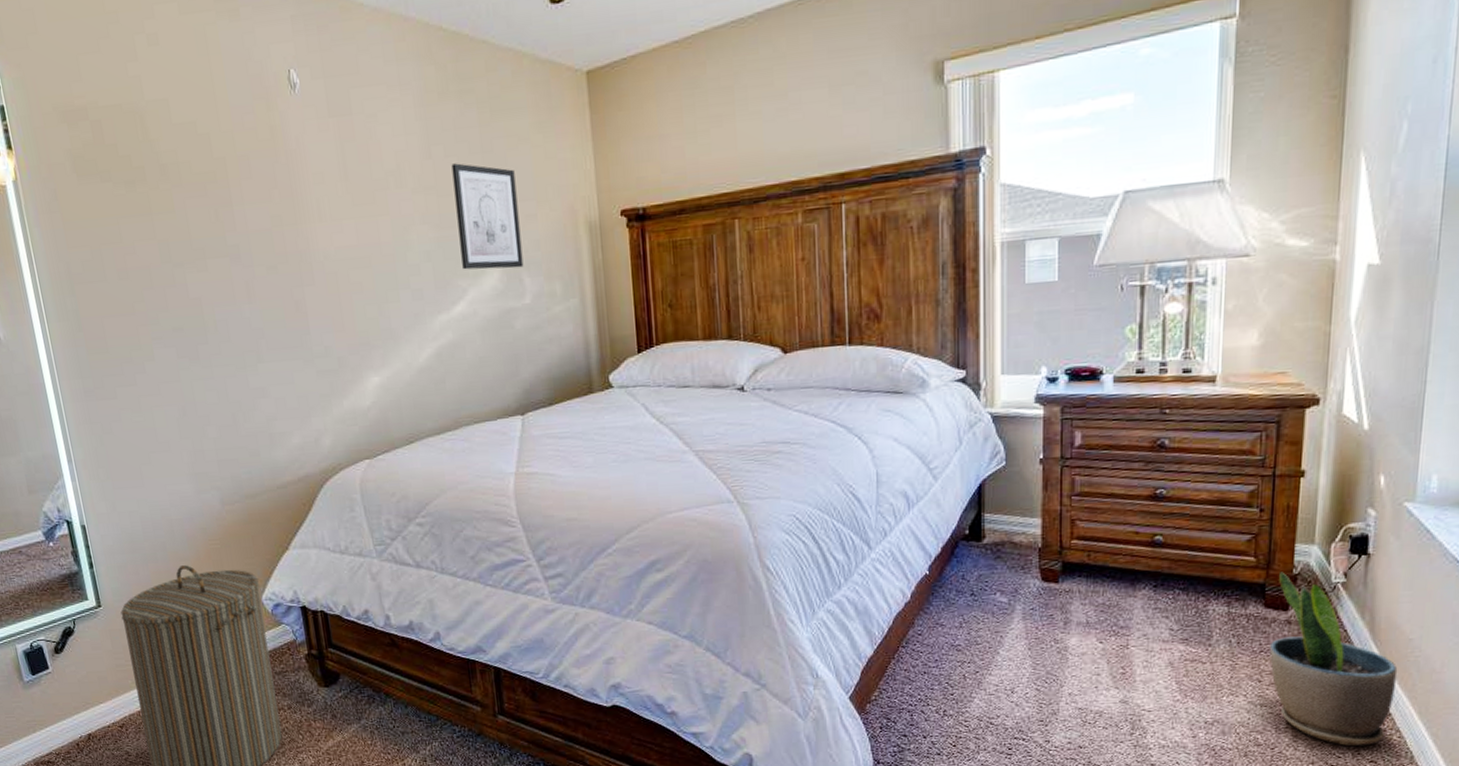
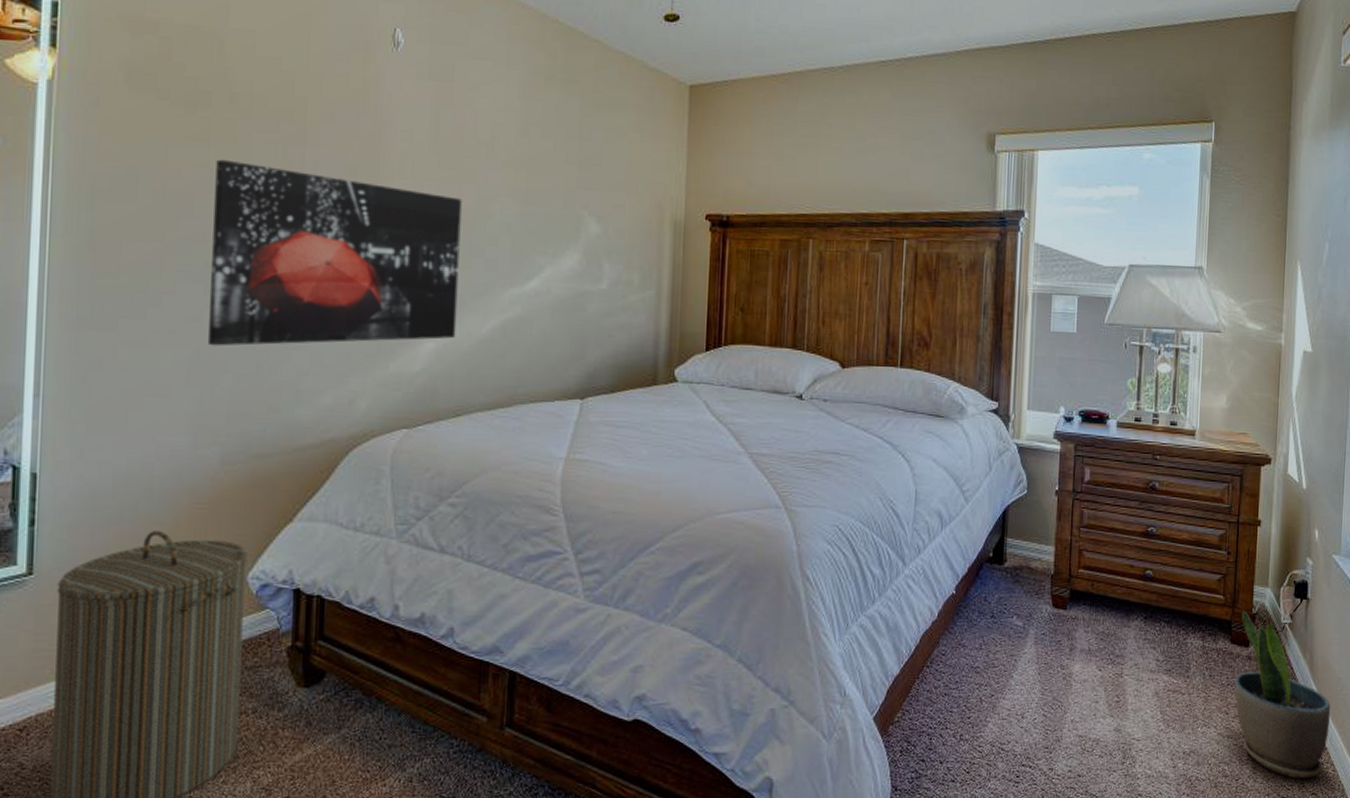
wall art: none [161,229,397,403] -> present [207,159,462,346]
wall art: present [451,163,524,270] -> none [543,145,609,254]

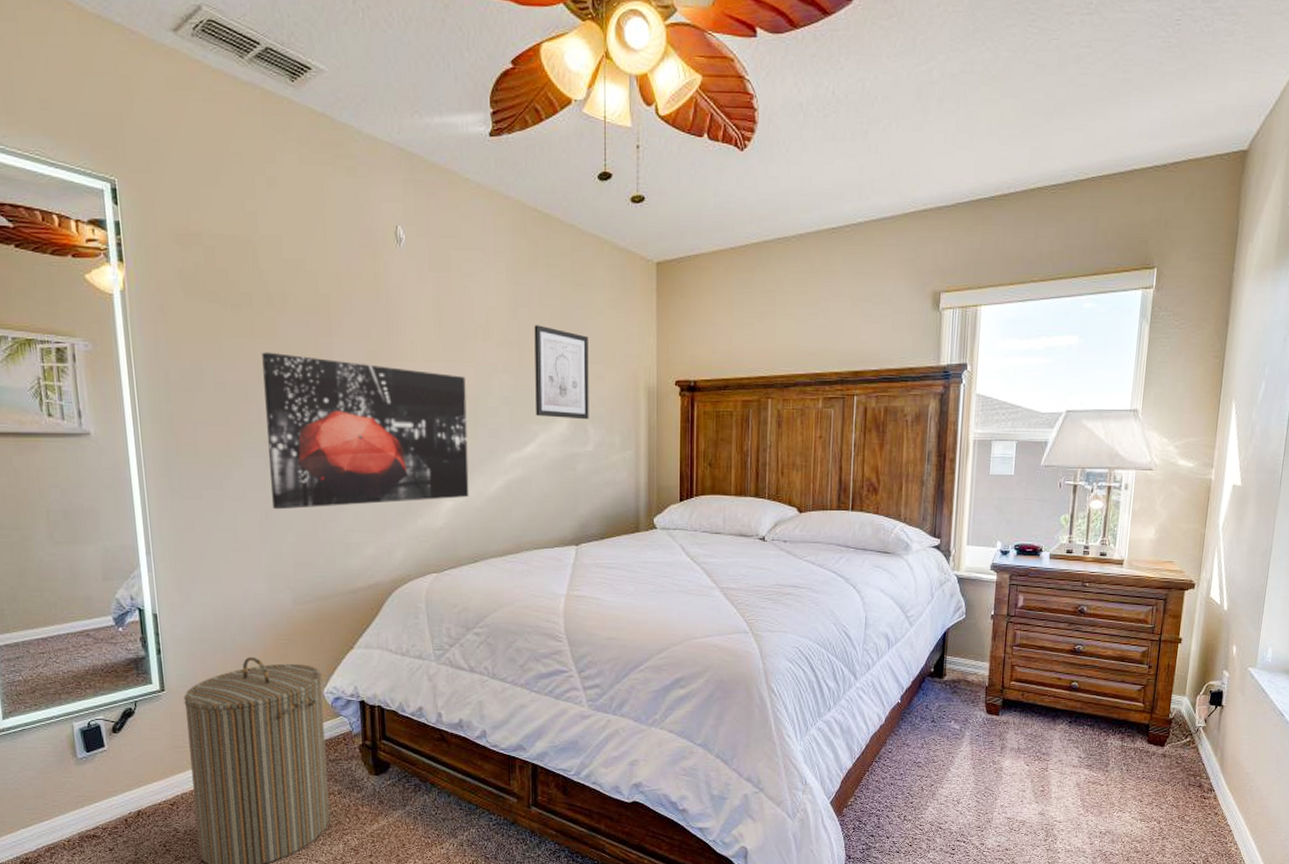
wall art: none [543,145,609,254] -> present [534,325,589,420]
potted plant: present [1235,611,1331,779] -> none [1149,716,1238,855]

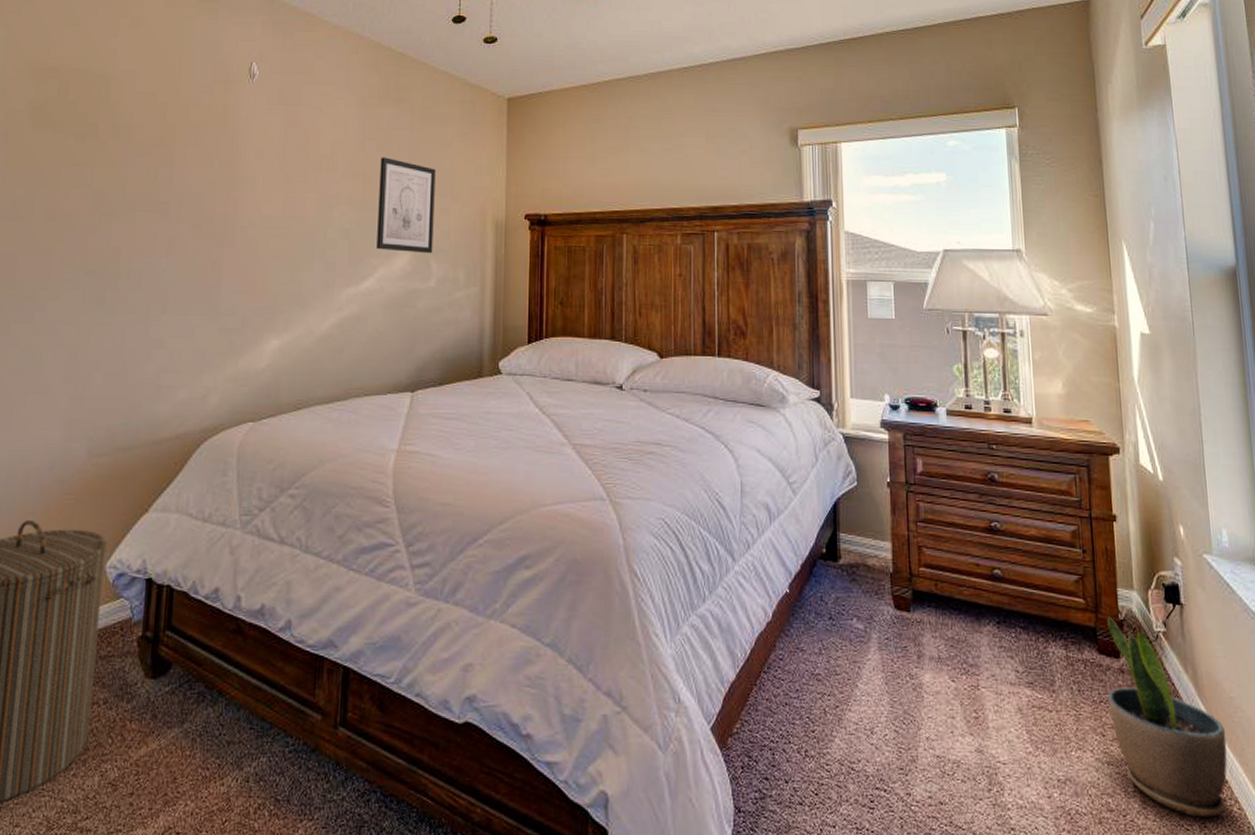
wall art: present [262,352,469,510] -> none [82,181,305,347]
potted plant: none [1149,716,1238,855] -> present [1107,616,1228,818]

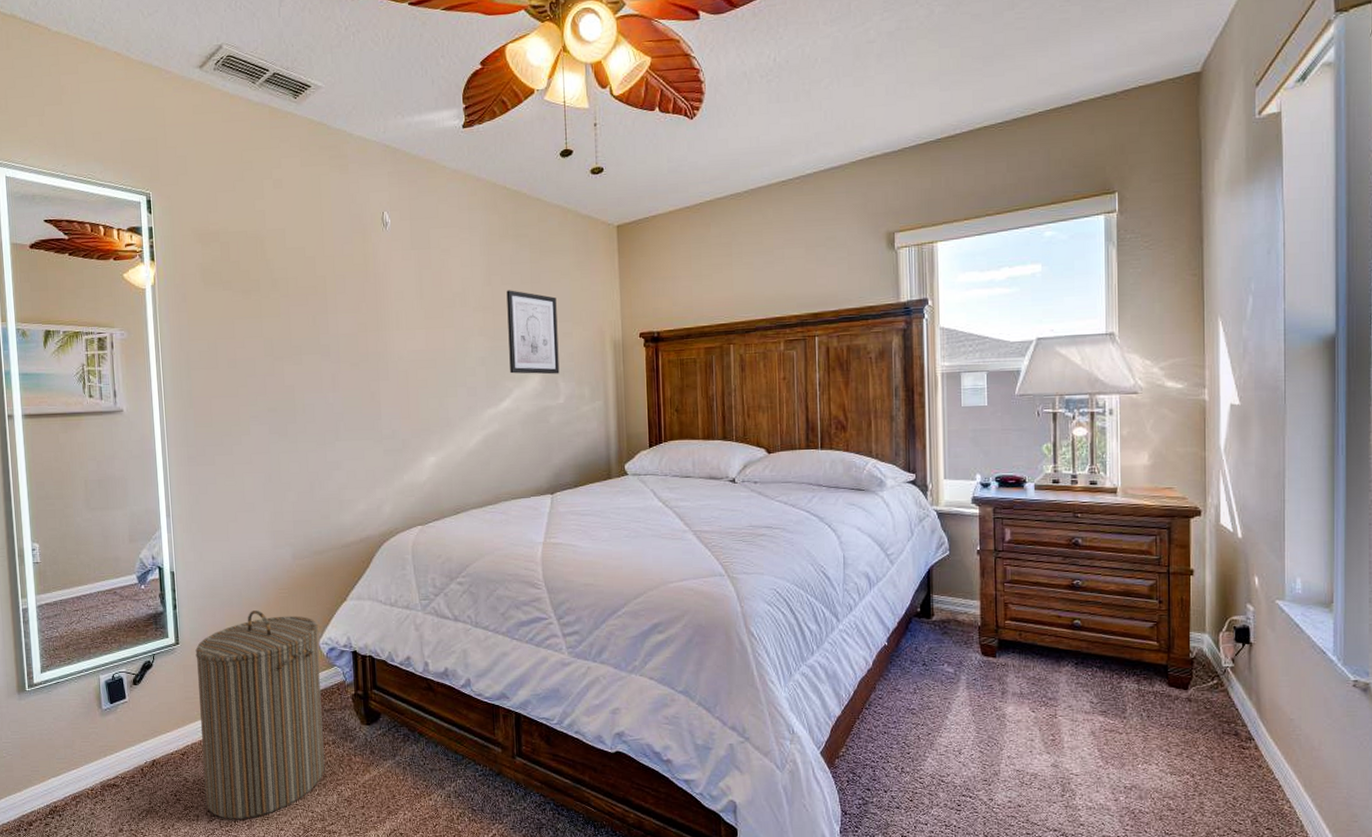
potted plant: present [1107,616,1228,818] -> none [1175,655,1283,814]

